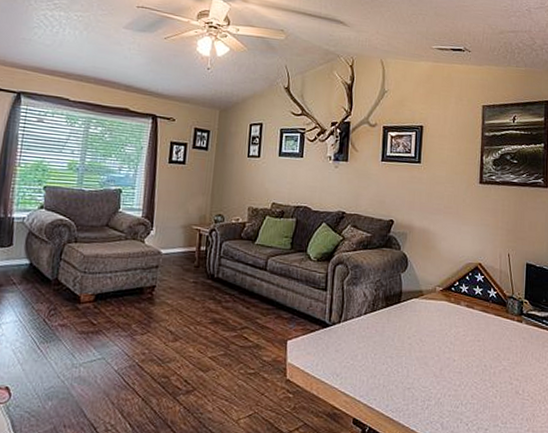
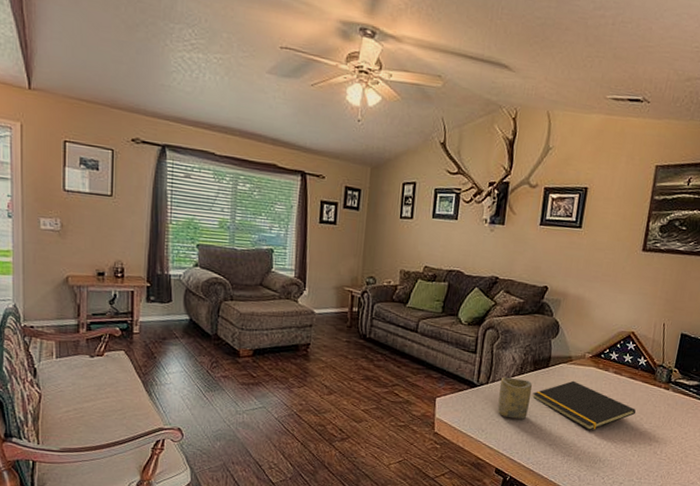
cup: none [351,314,386,361] -> present [497,376,532,420]
notepad: none [386,316,493,371] -> present [532,380,636,431]

